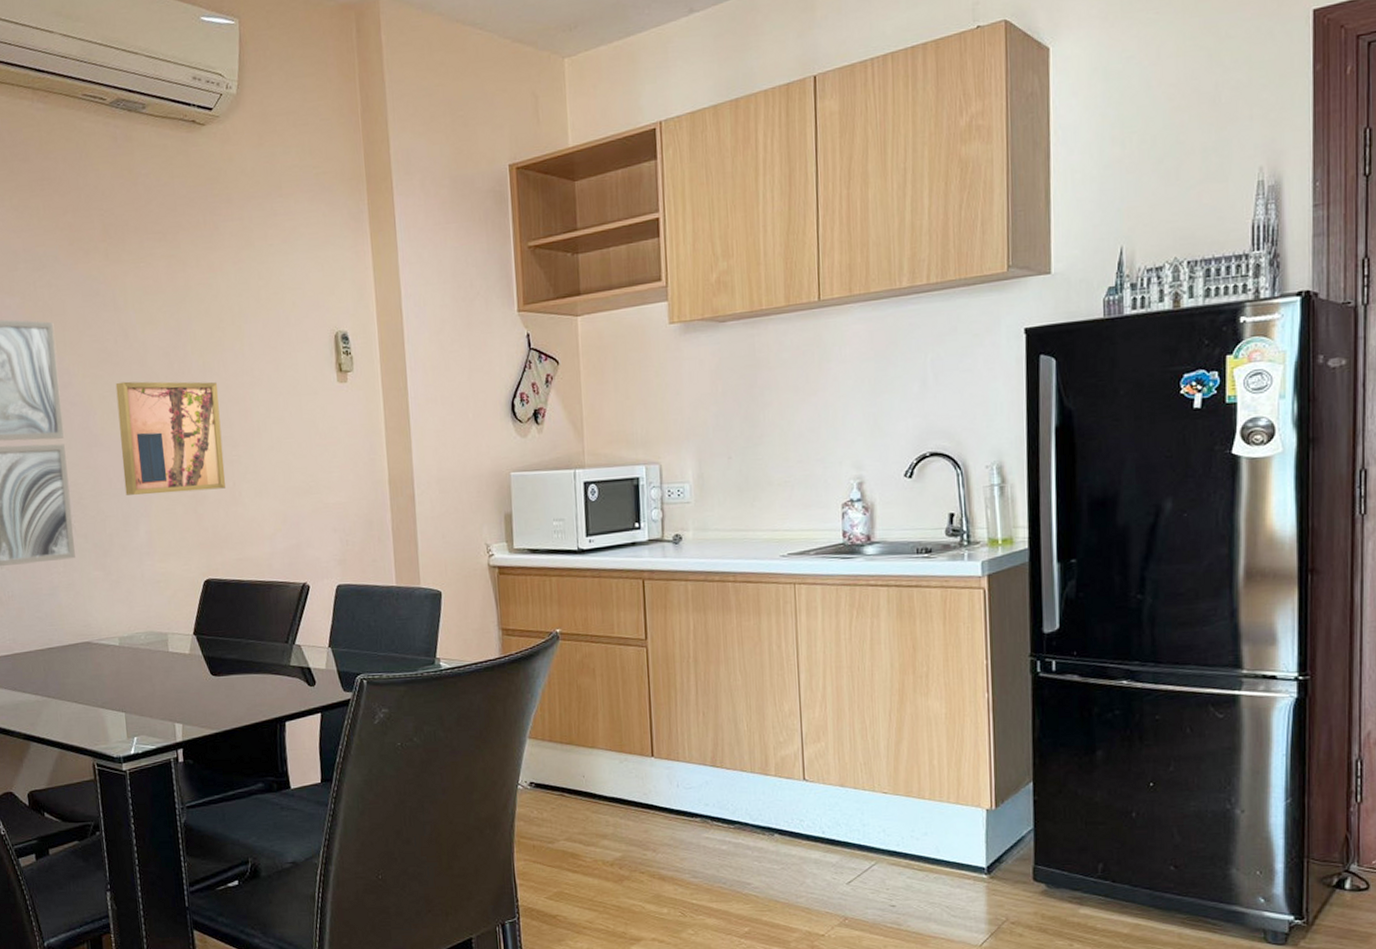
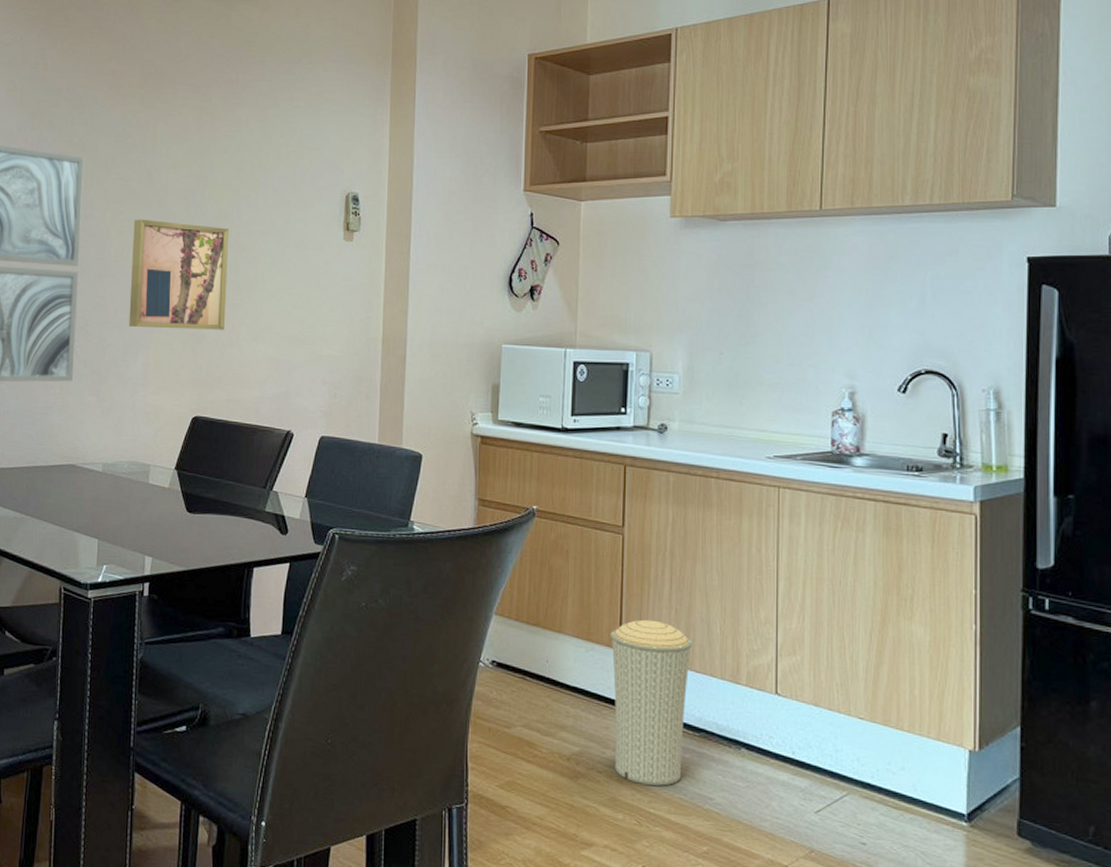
trash can: none [641,725,722,879] -> present [609,619,693,786]

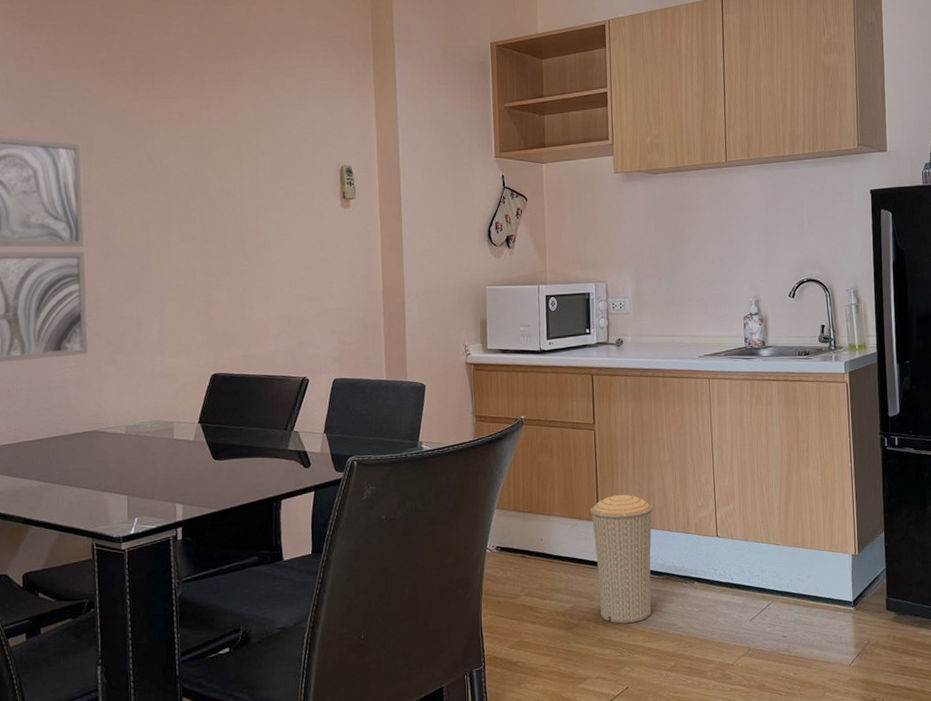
wall art: present [129,219,230,330] -> none [137,199,237,299]

